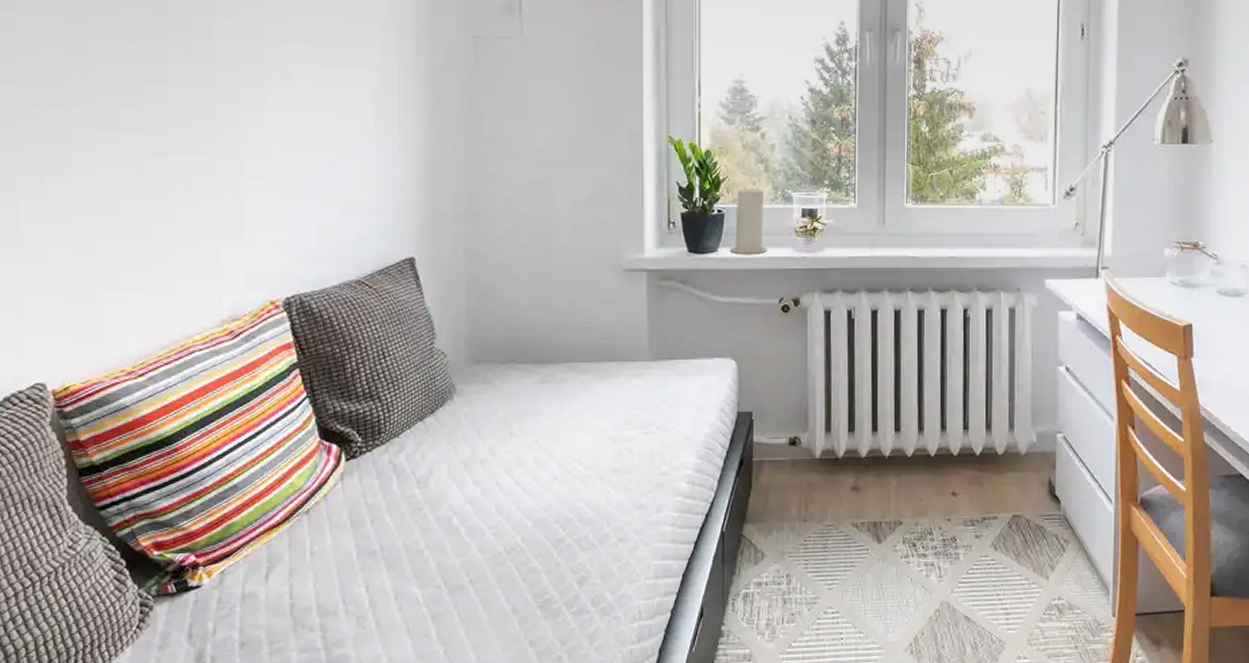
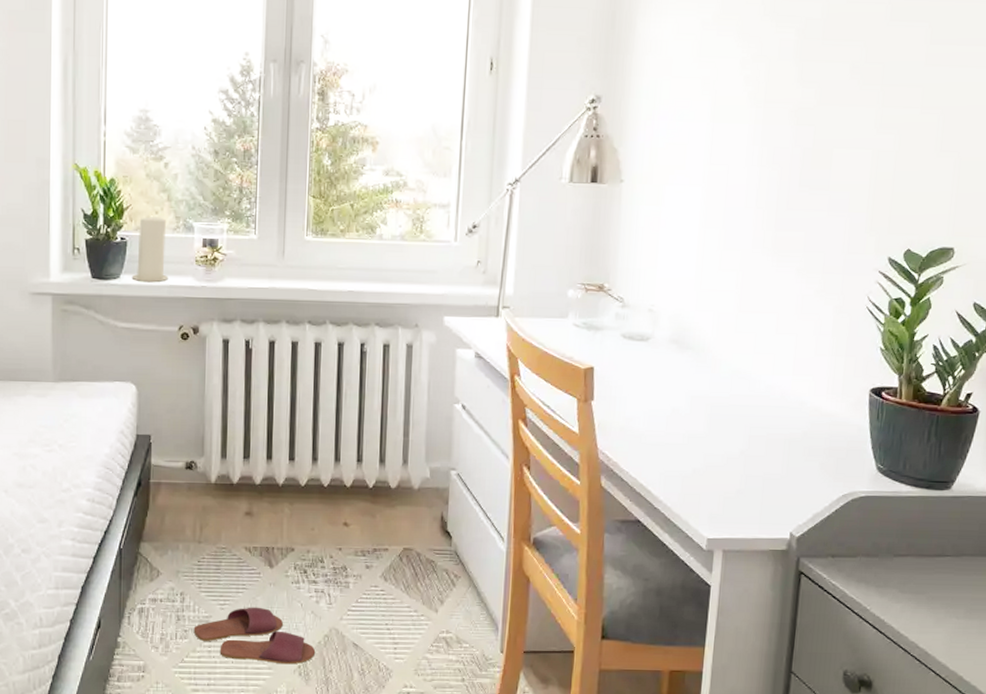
slippers: none [801,584,926,643] -> present [193,607,315,665]

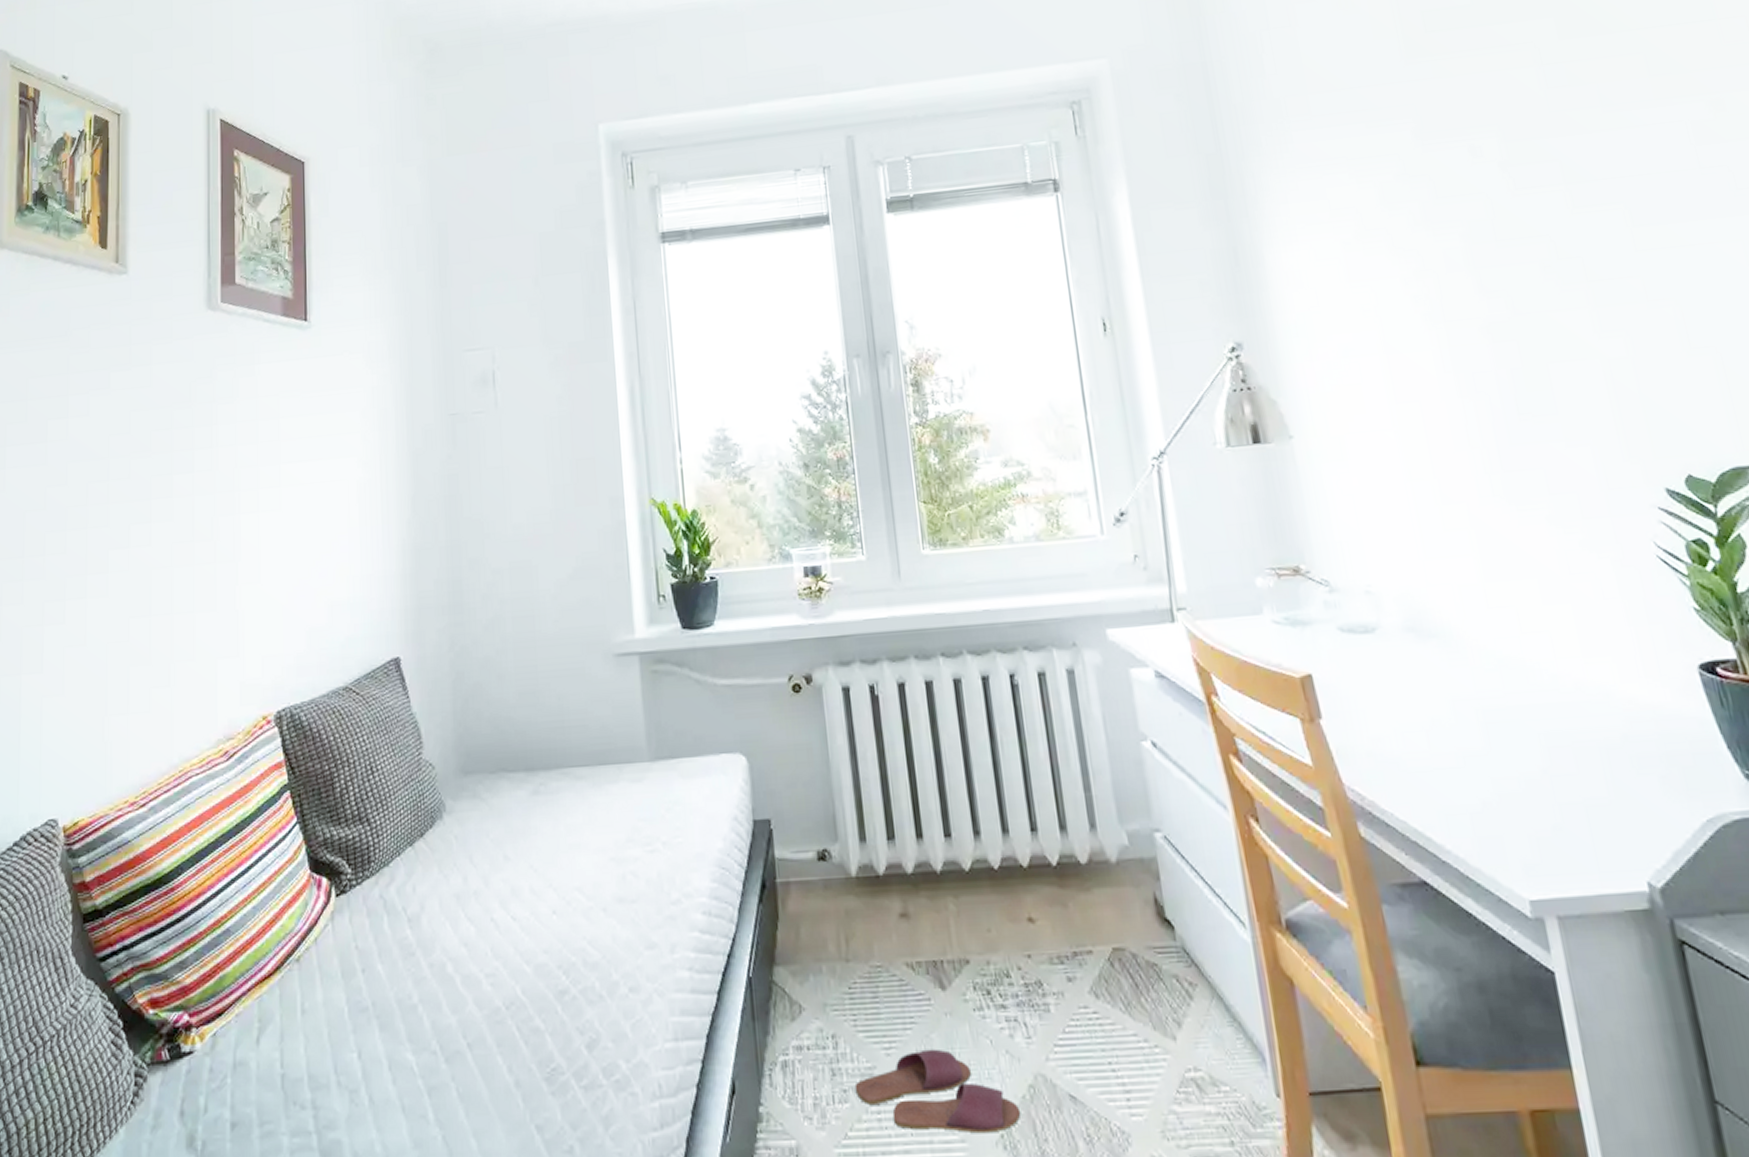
candle: present [131,217,169,283] -> none [727,548,770,627]

